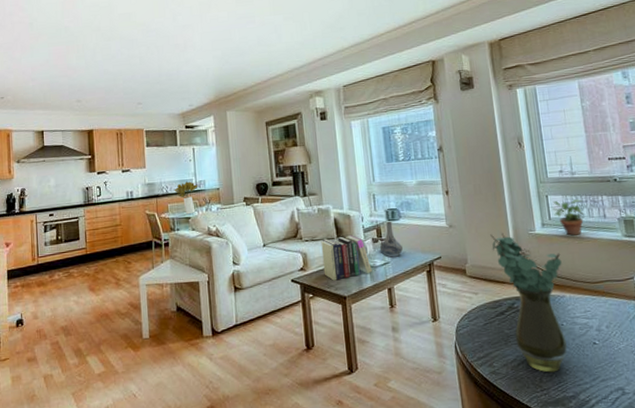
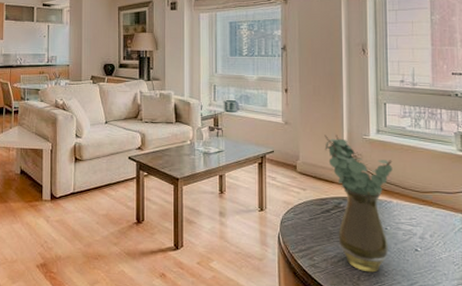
flower bouquet: present [174,181,198,215] -> none [27,56,50,87]
books: present [321,235,372,281] -> none [160,121,206,162]
decorative vase: present [379,221,403,258] -> none [215,112,237,147]
potted plant: present [552,199,584,236] -> none [389,108,421,145]

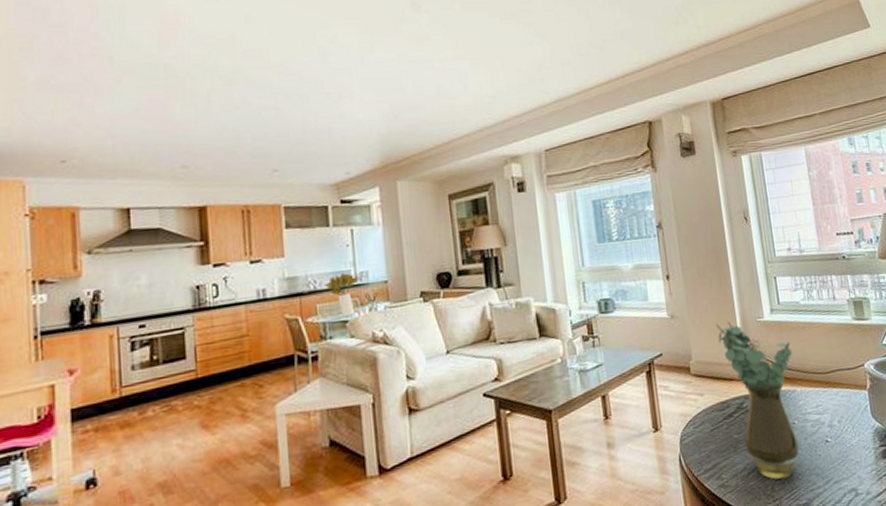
flower bouquet: none [27,56,50,87] -> present [325,273,359,317]

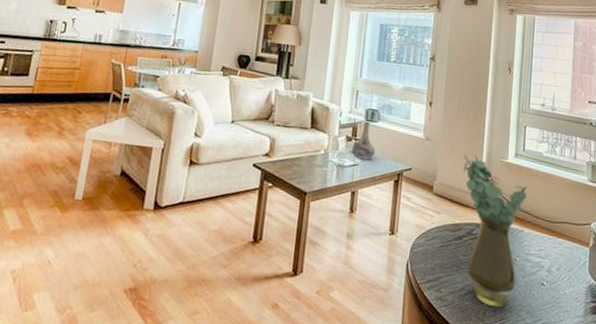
flower bouquet: present [325,273,359,317] -> none [148,37,176,73]
decorative vase: none [591,313,618,359] -> present [351,121,375,160]

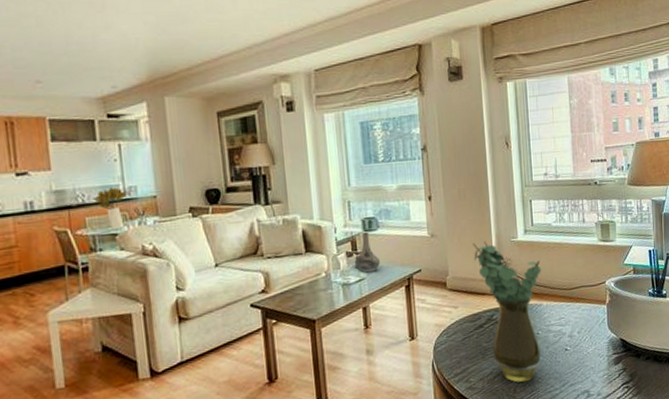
flower bouquet: none [148,37,176,73] -> present [93,187,128,231]

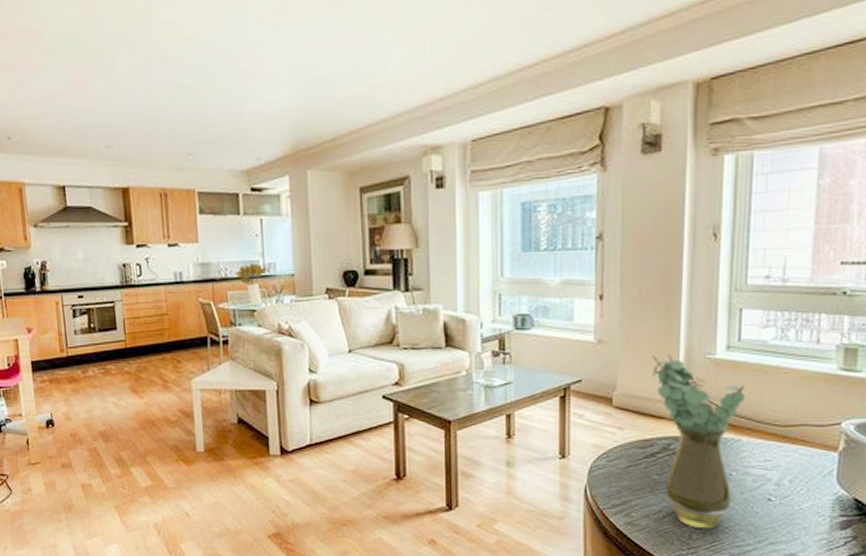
decorative vase: present [354,231,380,273] -> none [500,330,531,377]

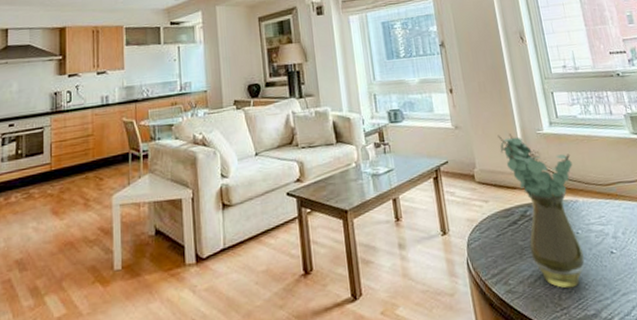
flower bouquet: present [235,263,267,306] -> none [156,83,183,121]

